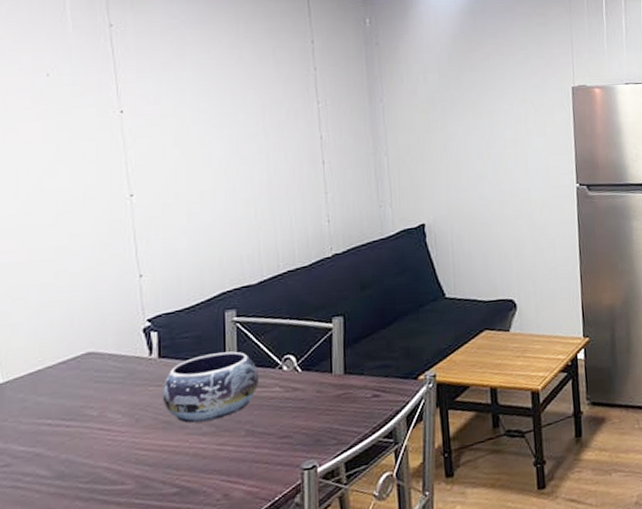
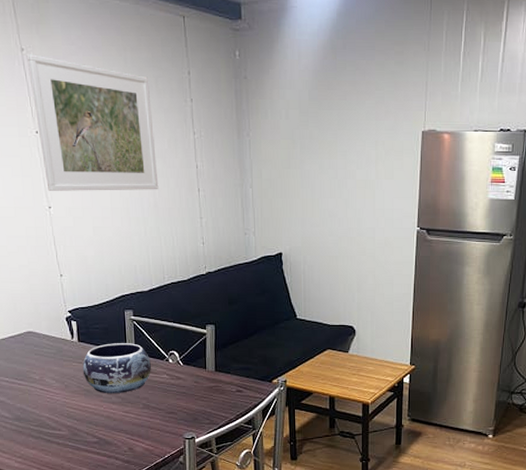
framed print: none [115,30,274,176] -> present [26,54,159,191]

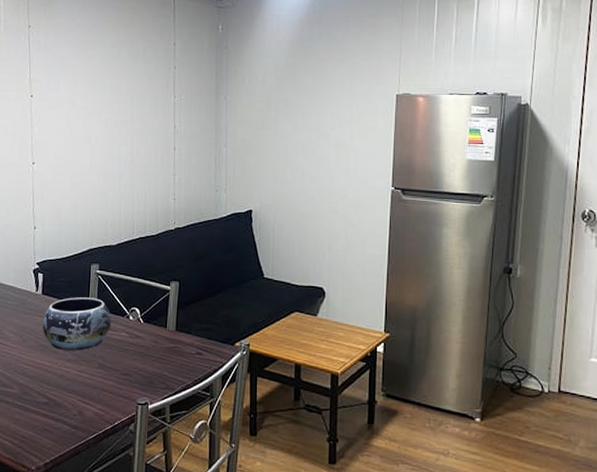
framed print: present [26,54,159,191] -> none [32,30,138,149]

